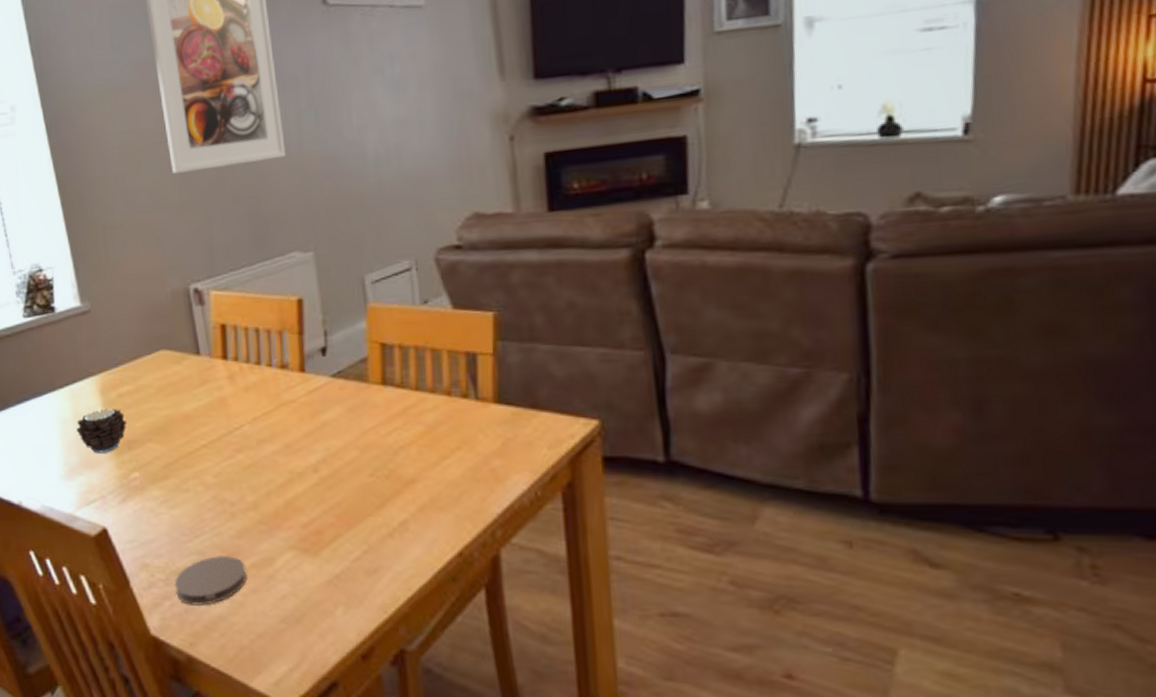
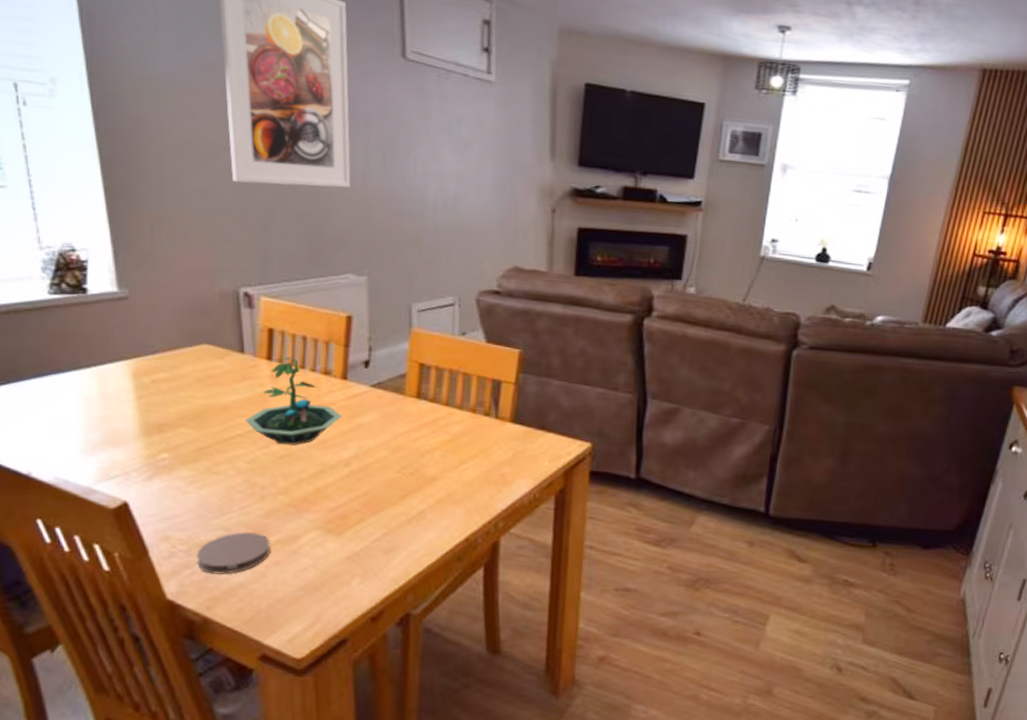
candle: present [76,407,127,454] -> none [102,390,160,433]
terrarium: none [207,352,304,453] -> present [244,356,342,445]

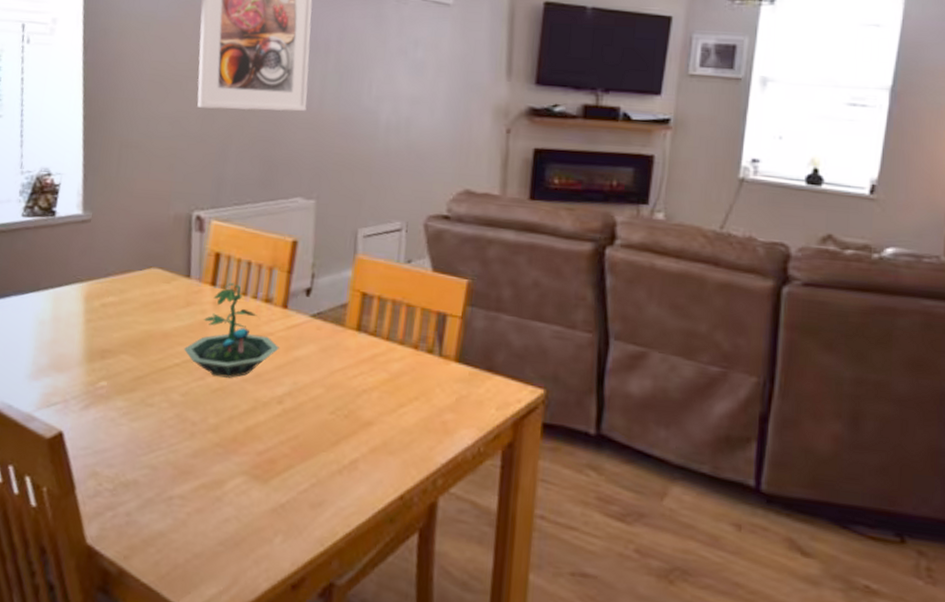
coaster: present [196,532,270,574] -> none [120,472,195,520]

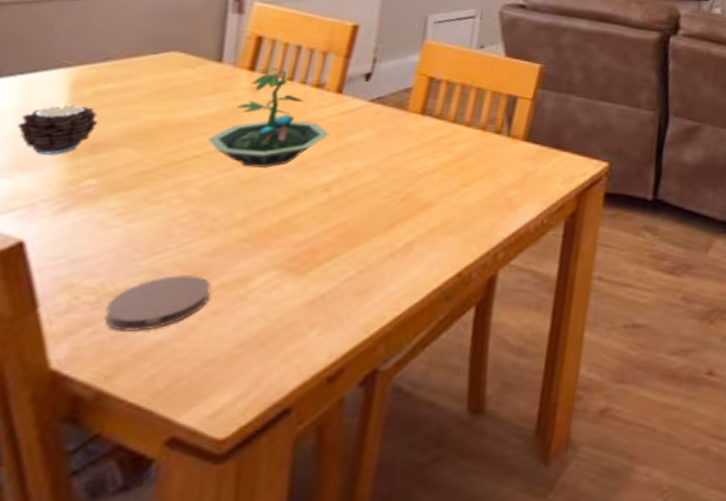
candle: none [52,313,106,359] -> present [17,102,99,155]
coaster: none [120,472,195,520] -> present [104,275,212,331]

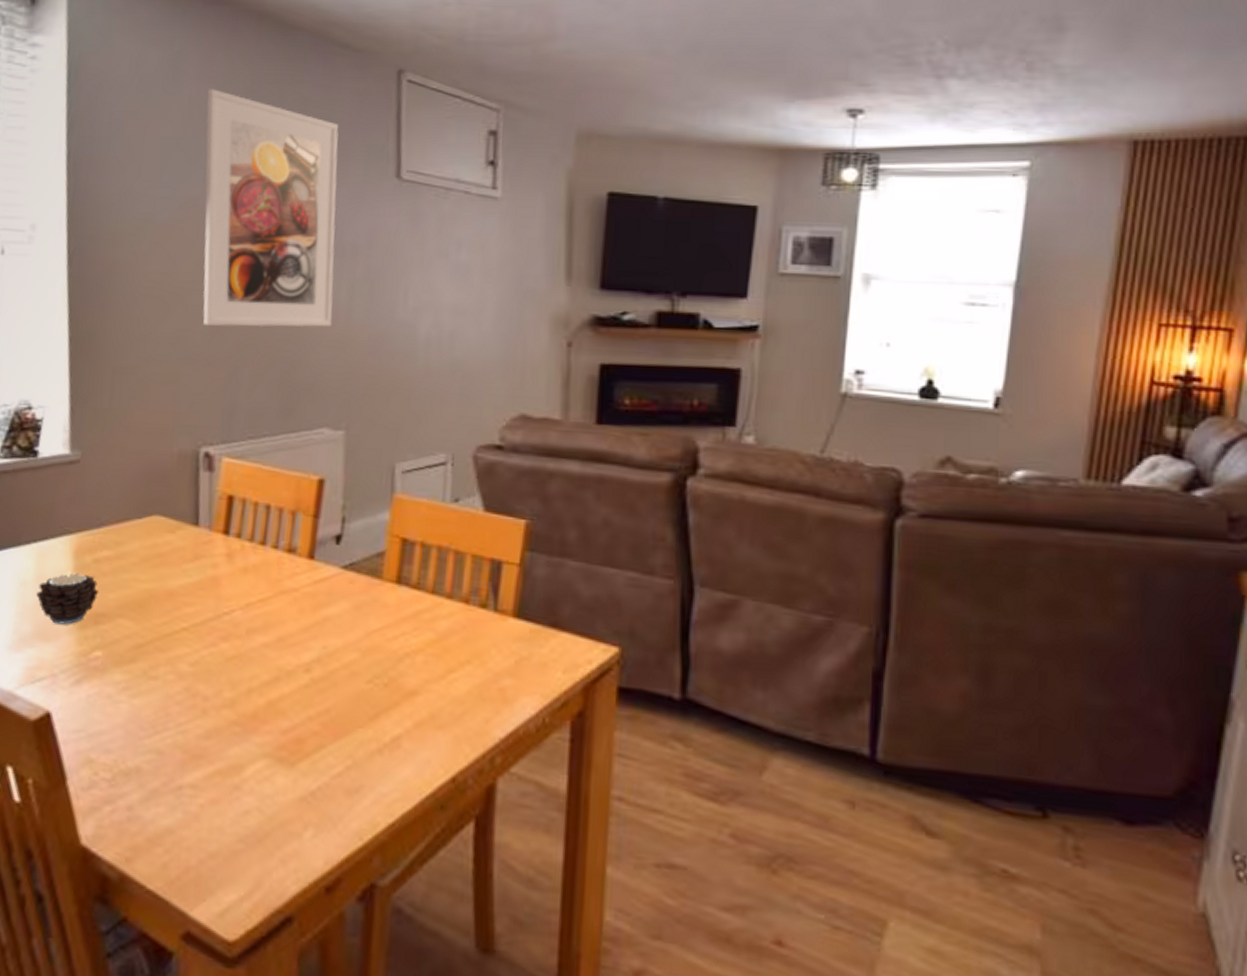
coaster: present [104,275,212,331] -> none [120,757,209,815]
terrarium: present [206,67,330,168] -> none [191,529,305,643]

